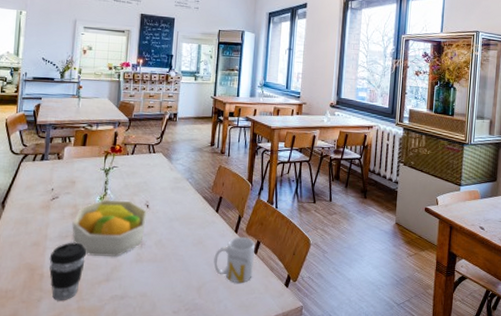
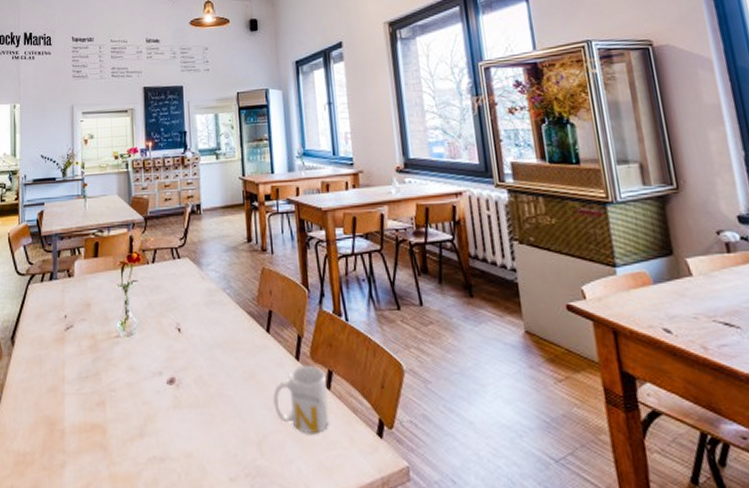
coffee cup: present [49,242,87,301] -> none [69,385,113,467]
fruit bowl: present [72,199,148,258] -> none [92,324,181,403]

